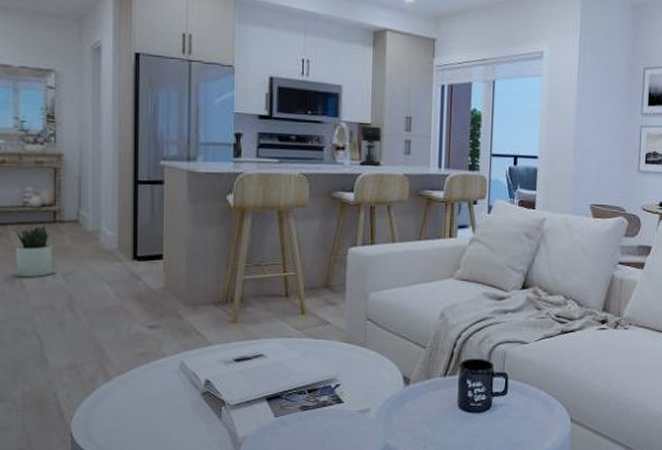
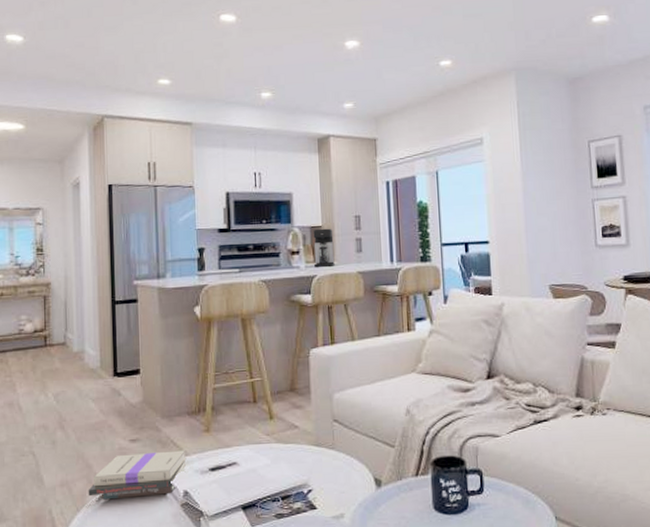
planter: present [12,225,57,278] -> none [11,349,49,401]
books: none [99,339,210,385] -> present [88,450,187,500]

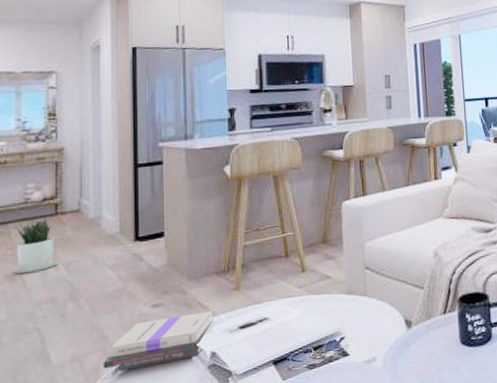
planter: none [11,349,49,401] -> present [13,218,59,275]
coffee maker: present [313,228,335,268] -> none [345,87,366,125]

